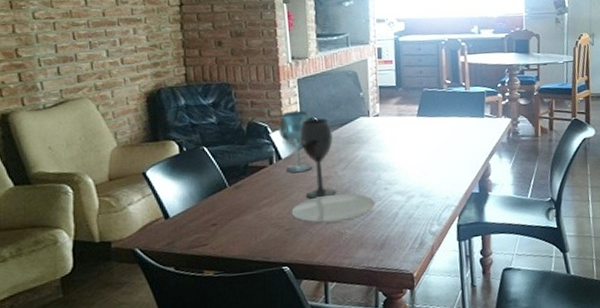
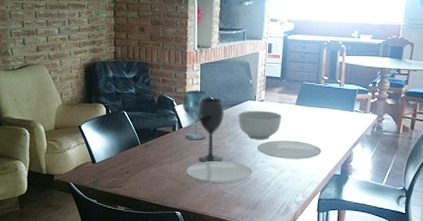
bowl: none [350,126,404,163] -> present [238,110,283,140]
plate: none [377,158,454,183] -> present [257,140,322,159]

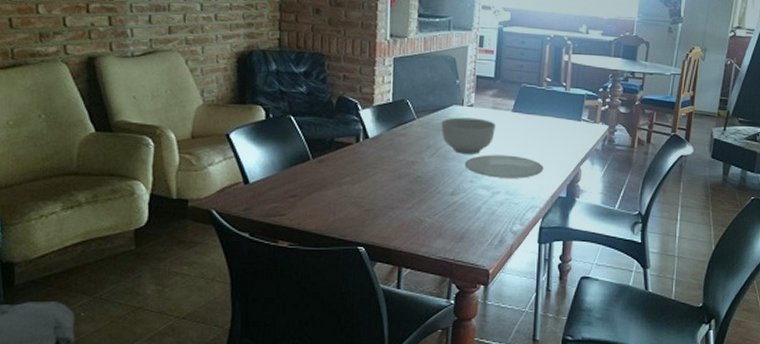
wine glass: present [182,90,207,140] -> none [369,90,402,154]
plate: present [186,160,253,183] -> none [373,180,459,209]
wine glass: present [198,98,224,162] -> none [390,101,423,182]

